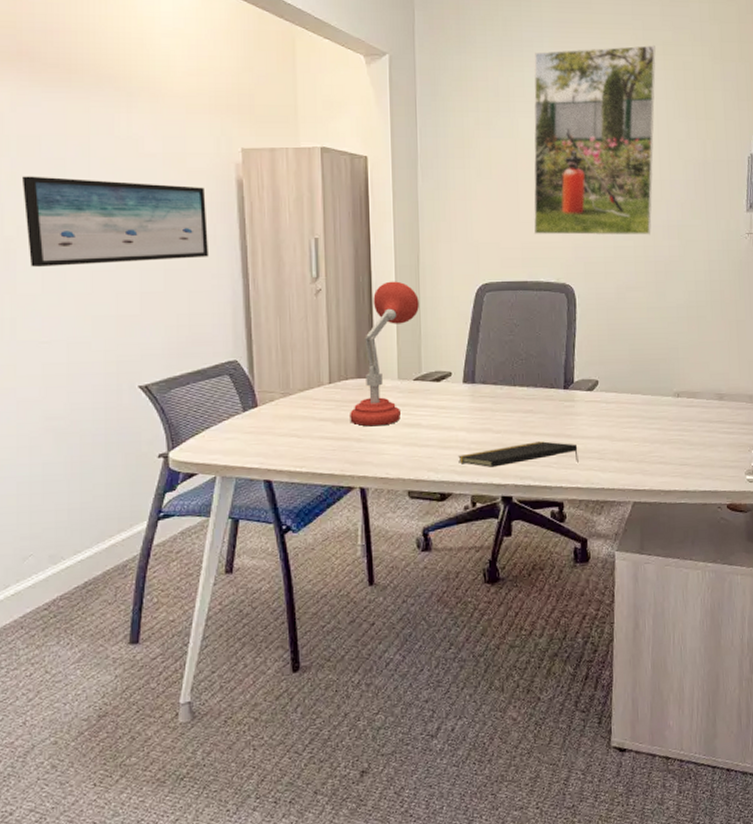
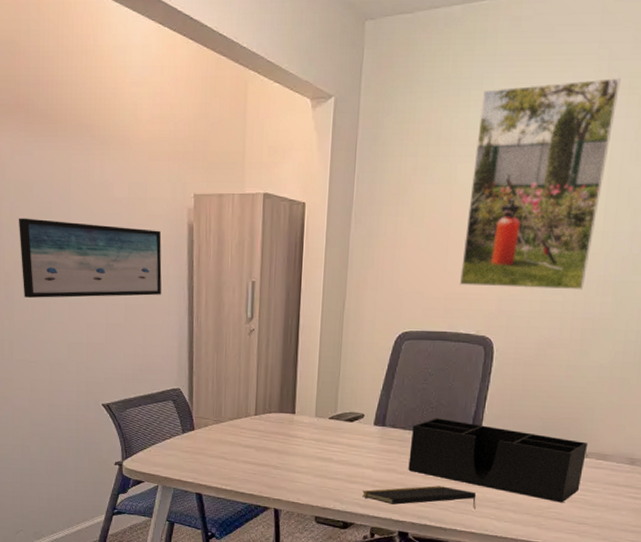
desk lamp: present [350,281,419,427] -> none [270,325,341,457]
desk organizer: none [503,369,678,446] -> present [408,418,589,503]

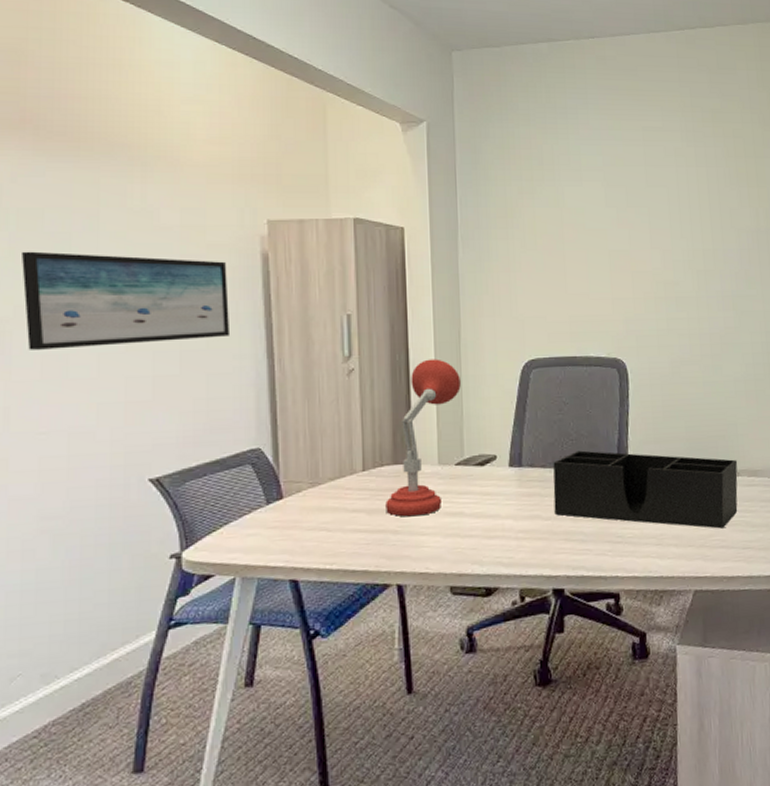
desk lamp: none [270,325,341,457] -> present [386,359,461,517]
notepad: present [362,485,477,510] -> none [505,527,635,558]
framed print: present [460,78,621,290] -> none [579,112,705,307]

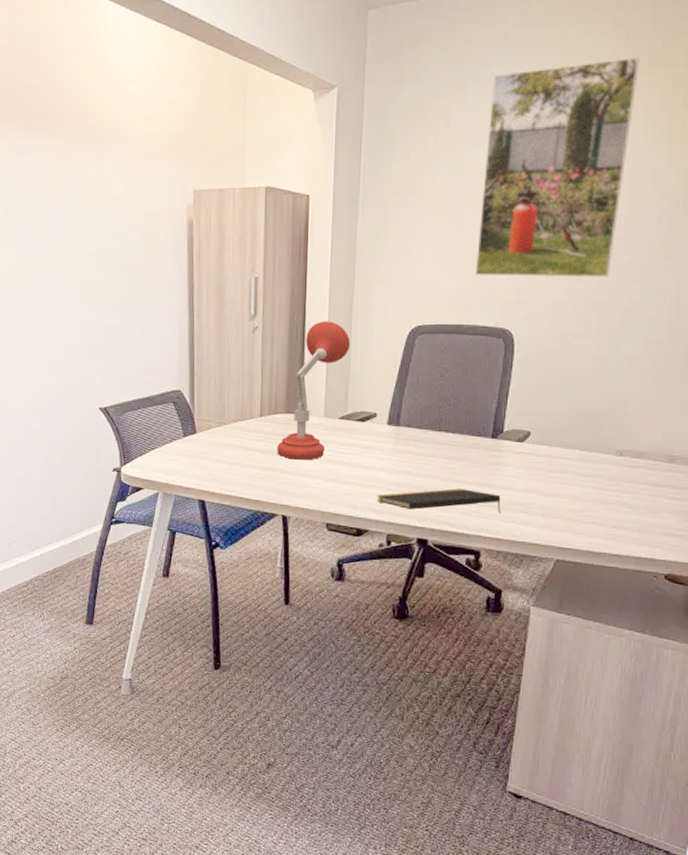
wall art: present [20,251,231,350] -> none [13,219,161,300]
notepad: none [505,527,635,558] -> present [377,488,501,515]
desk organizer: present [553,450,738,529] -> none [426,416,622,505]
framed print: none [579,112,705,307] -> present [476,57,640,278]

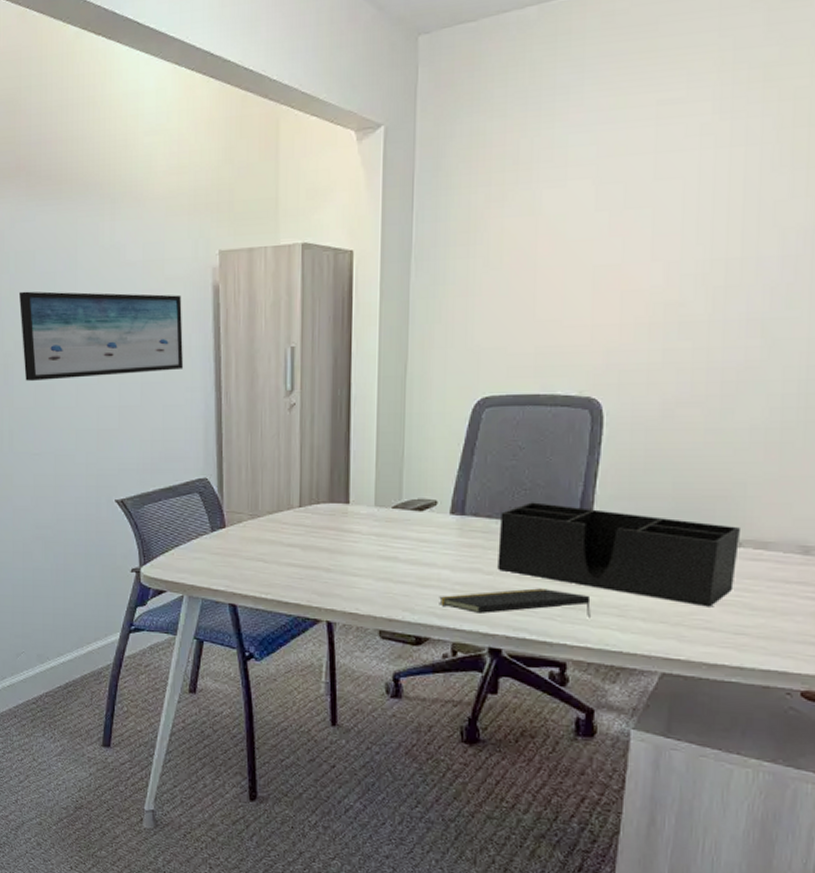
wall art: none [13,219,161,300] -> present [18,291,184,381]
desk lamp: present [277,321,350,460] -> none [320,394,404,557]
desk organizer: none [426,416,622,505] -> present [498,502,742,607]
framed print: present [476,57,640,278] -> none [554,70,751,336]

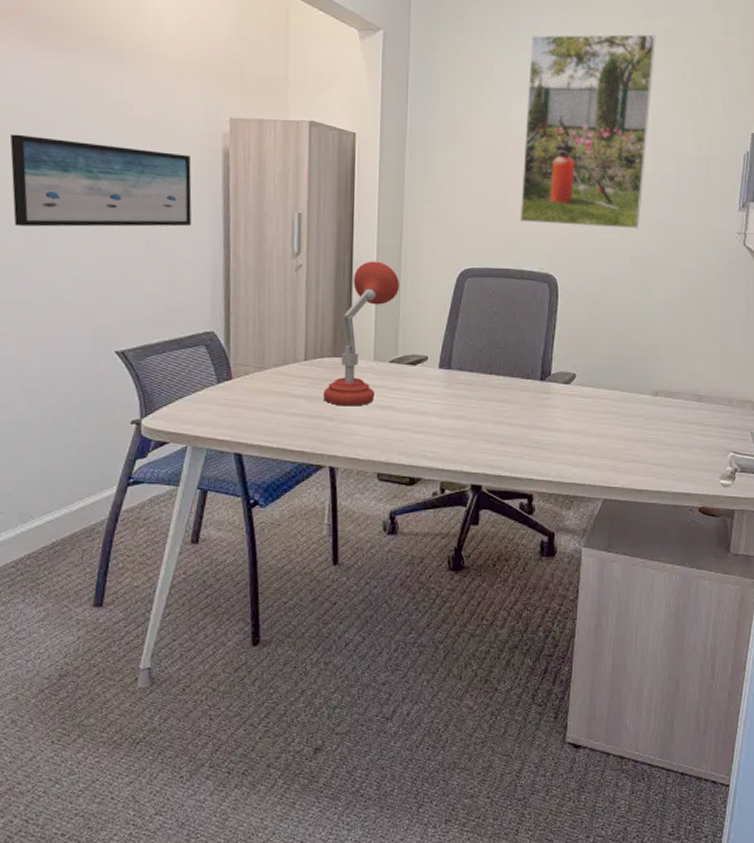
desk lamp: none [320,394,404,557] -> present [323,261,399,406]
notepad: present [439,588,591,619] -> none [430,432,551,457]
desk organizer: present [498,502,742,607] -> none [478,359,657,444]
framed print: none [554,70,751,336] -> present [521,34,656,229]

